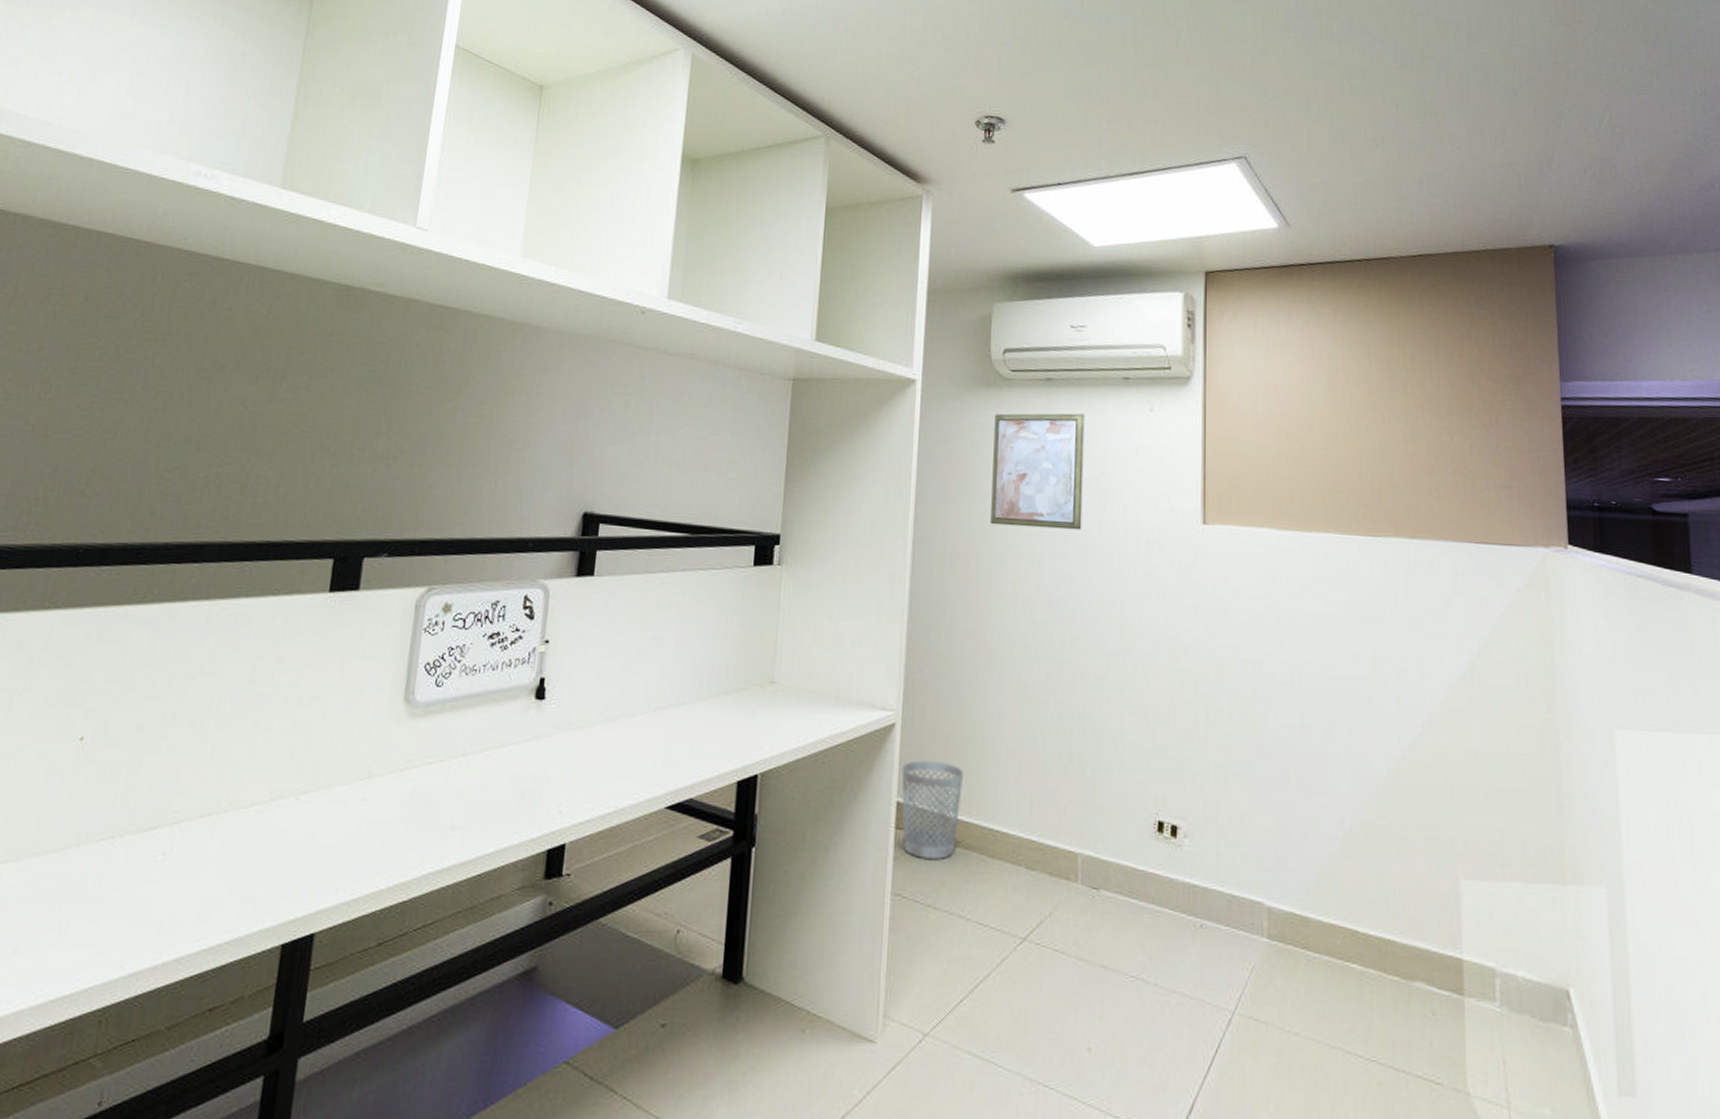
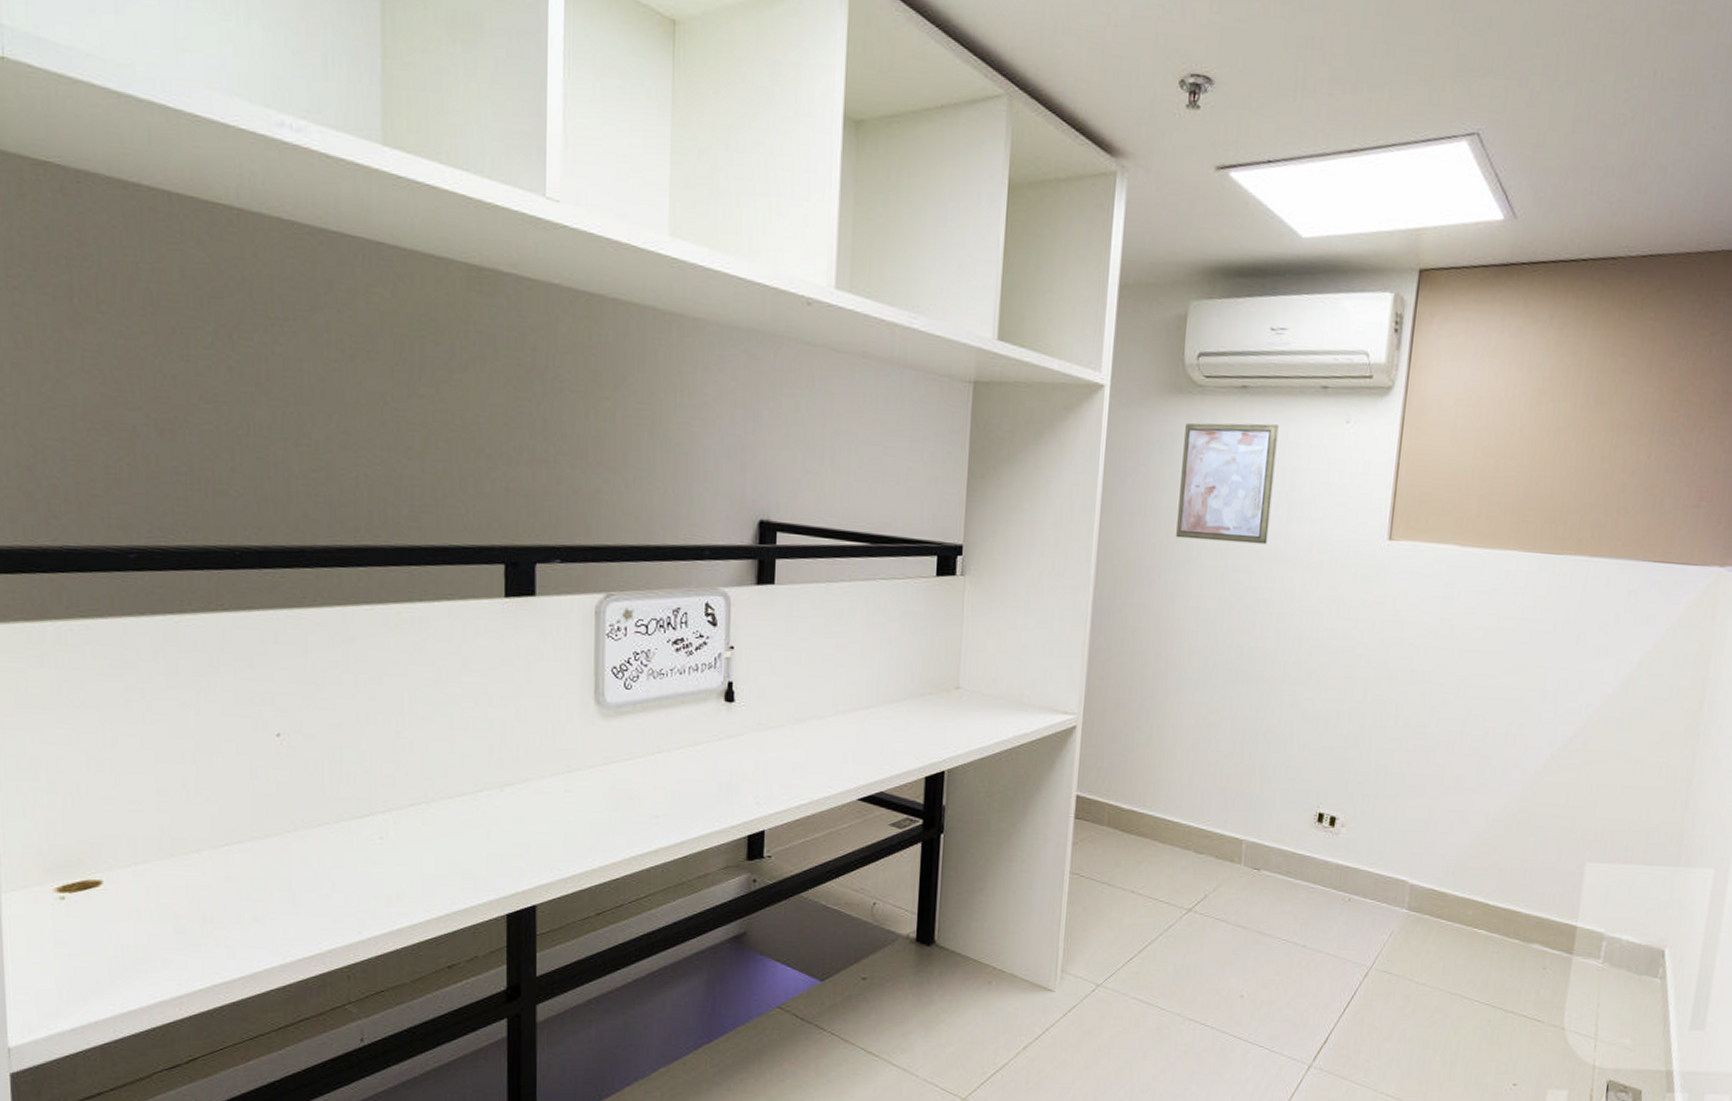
wastebasket: present [901,760,963,859] -> none [1081,759,1140,845]

